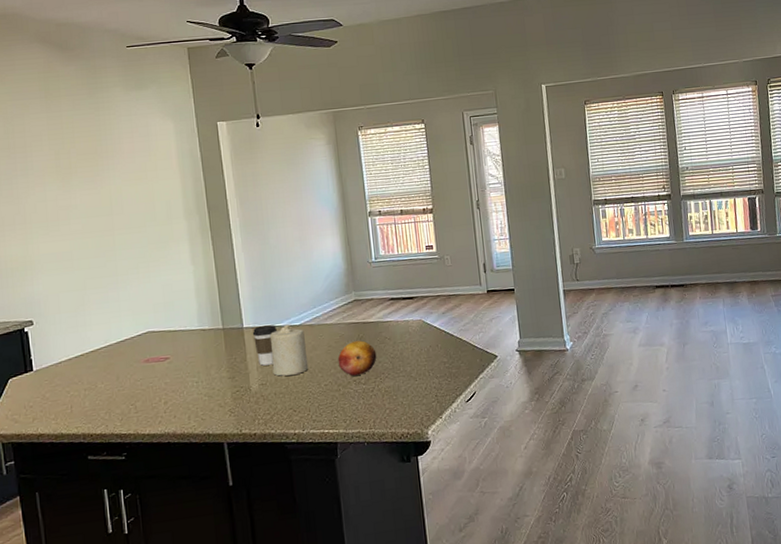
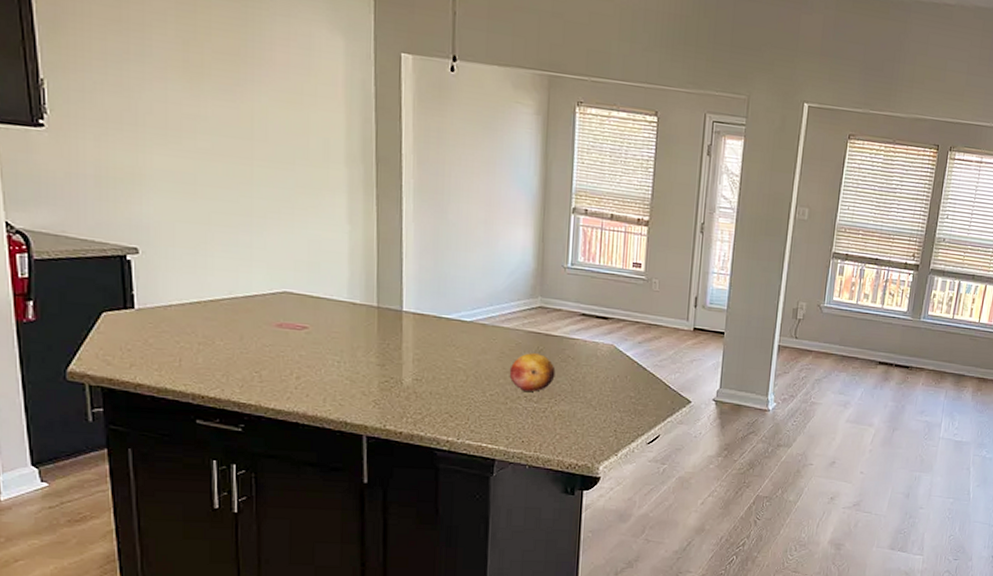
coffee cup: present [252,325,277,366] -> none [412,313,442,360]
candle: present [269,324,309,376] -> none [431,318,475,377]

